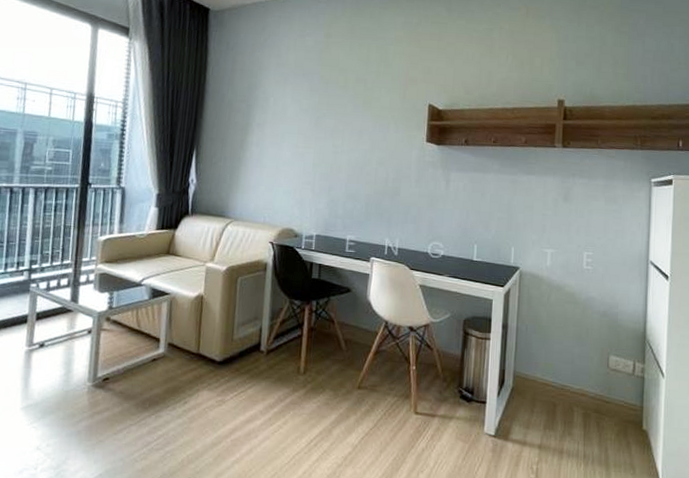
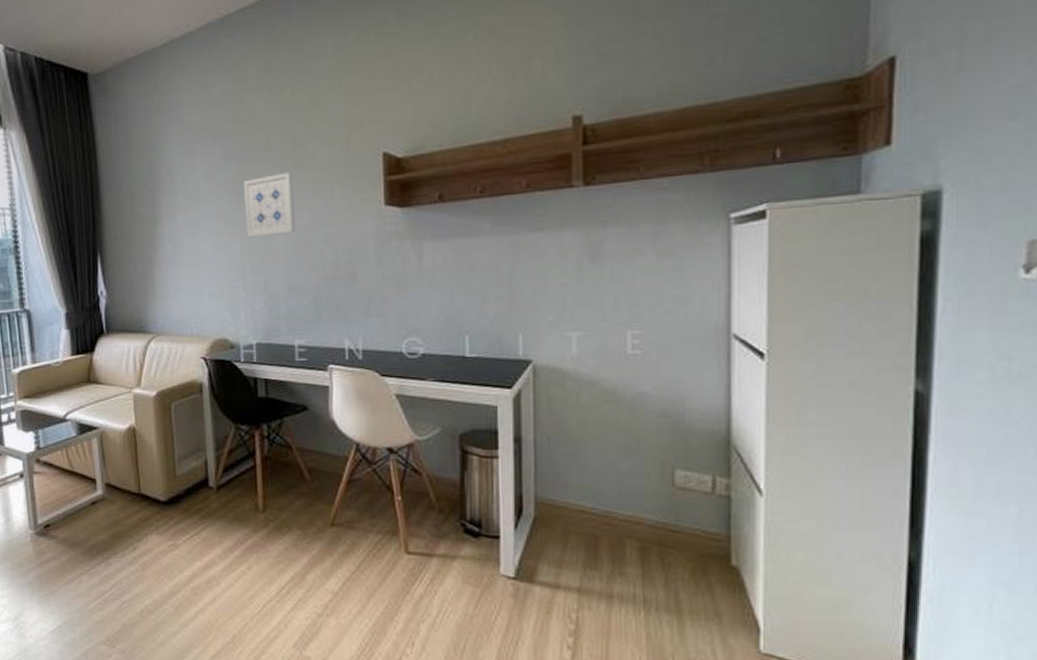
wall art: none [320,107,361,153] -> present [243,172,296,238]

